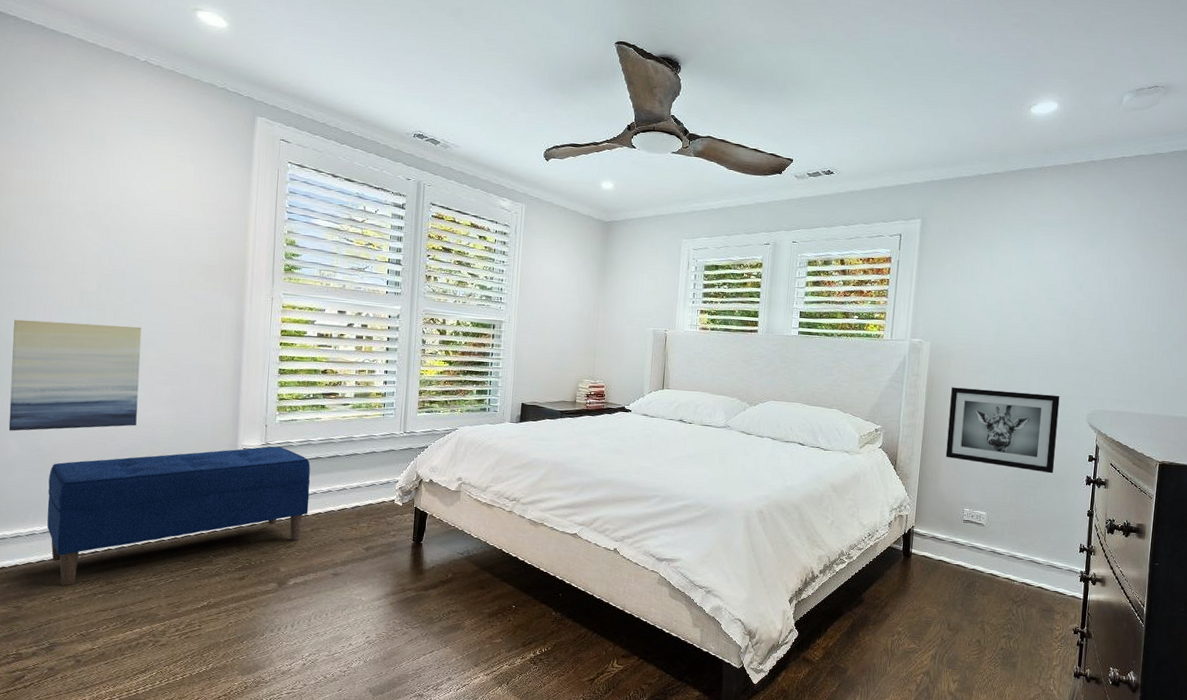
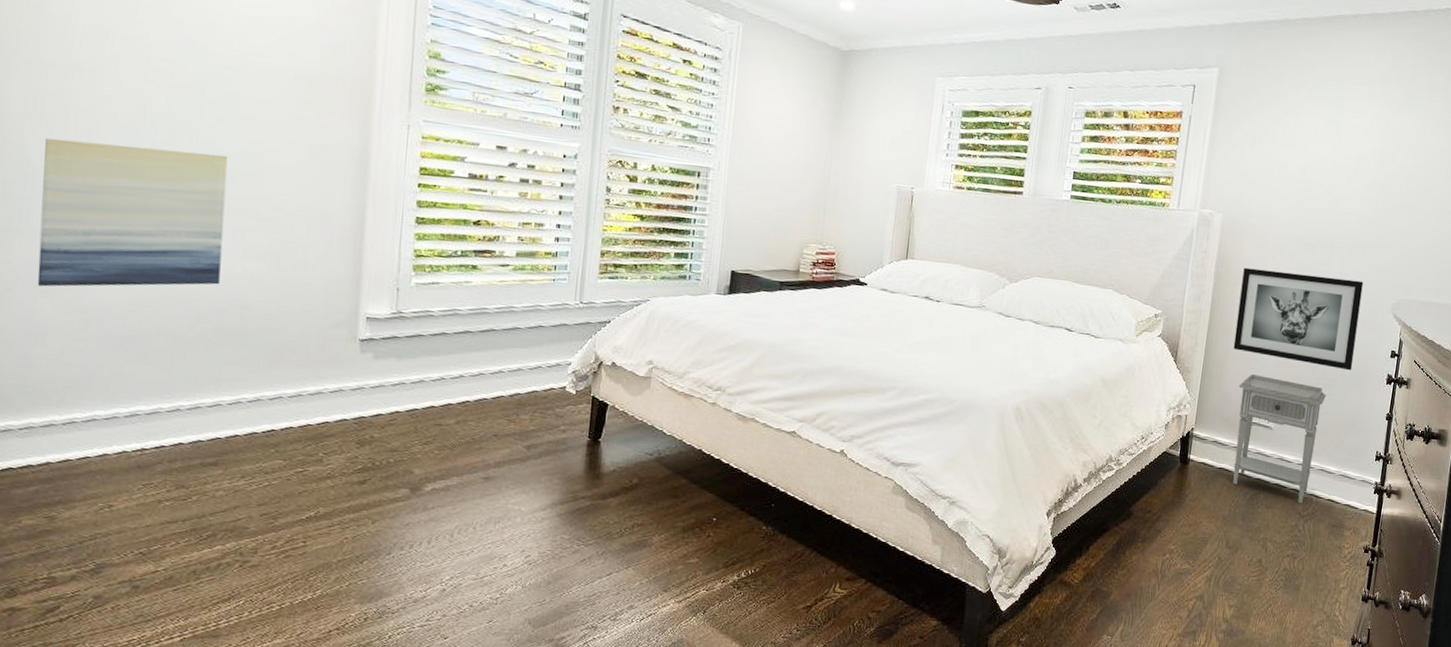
bench: present [47,446,310,587] -> none [92,315,456,491]
nightstand: none [951,479,1031,591] -> present [1232,374,1326,504]

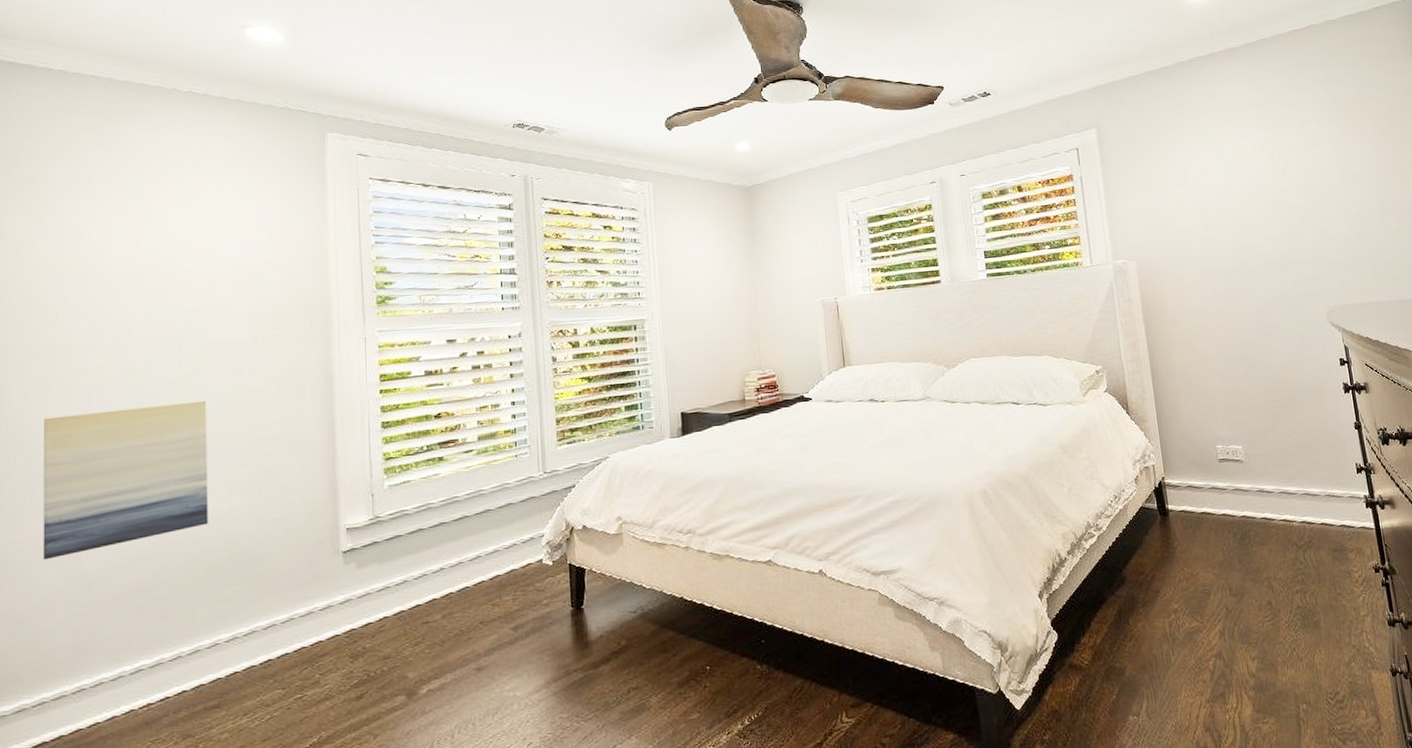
nightstand: present [1232,374,1326,504] -> none [1197,409,1297,534]
wall art: present [1233,267,1364,371] -> none [1170,296,1306,390]

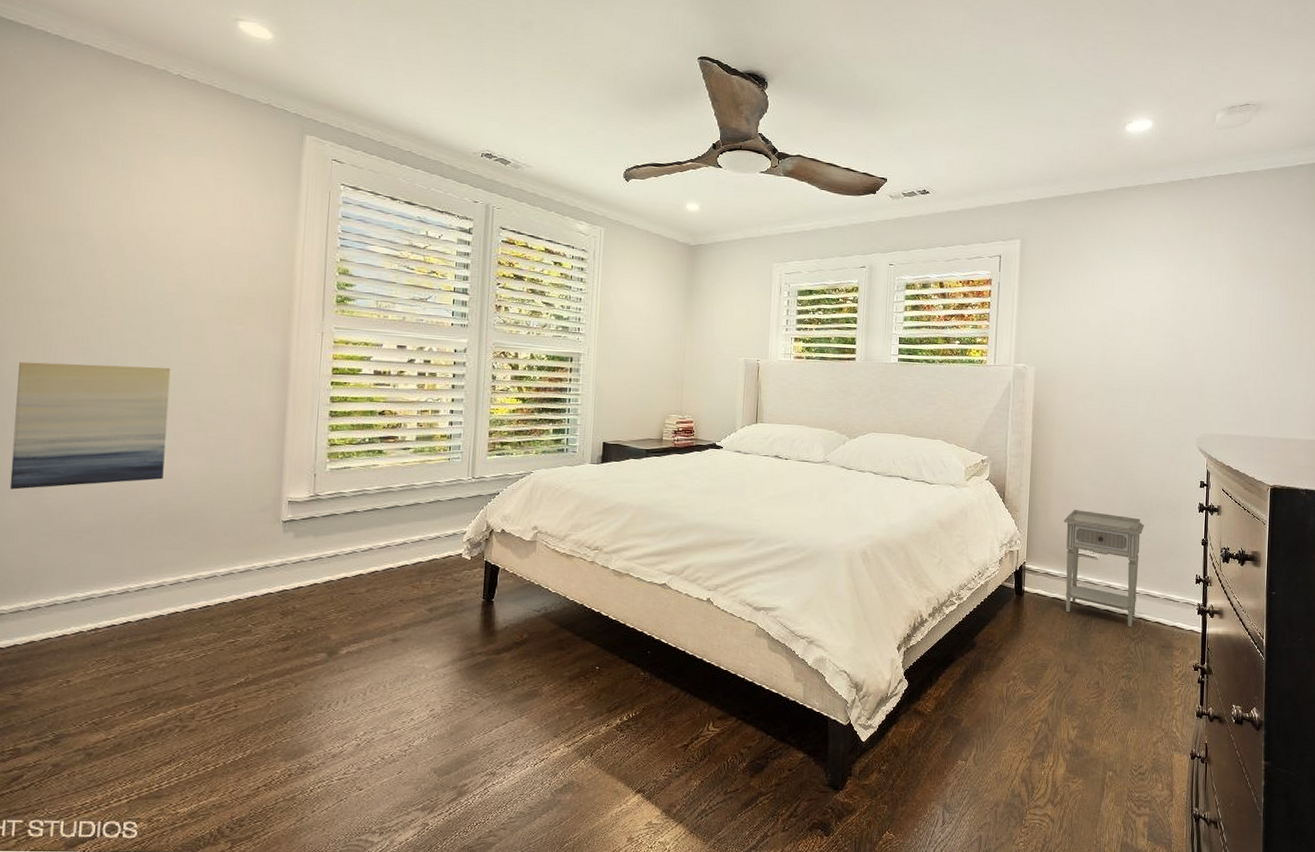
nightstand: none [1197,409,1297,534] -> present [1063,510,1144,628]

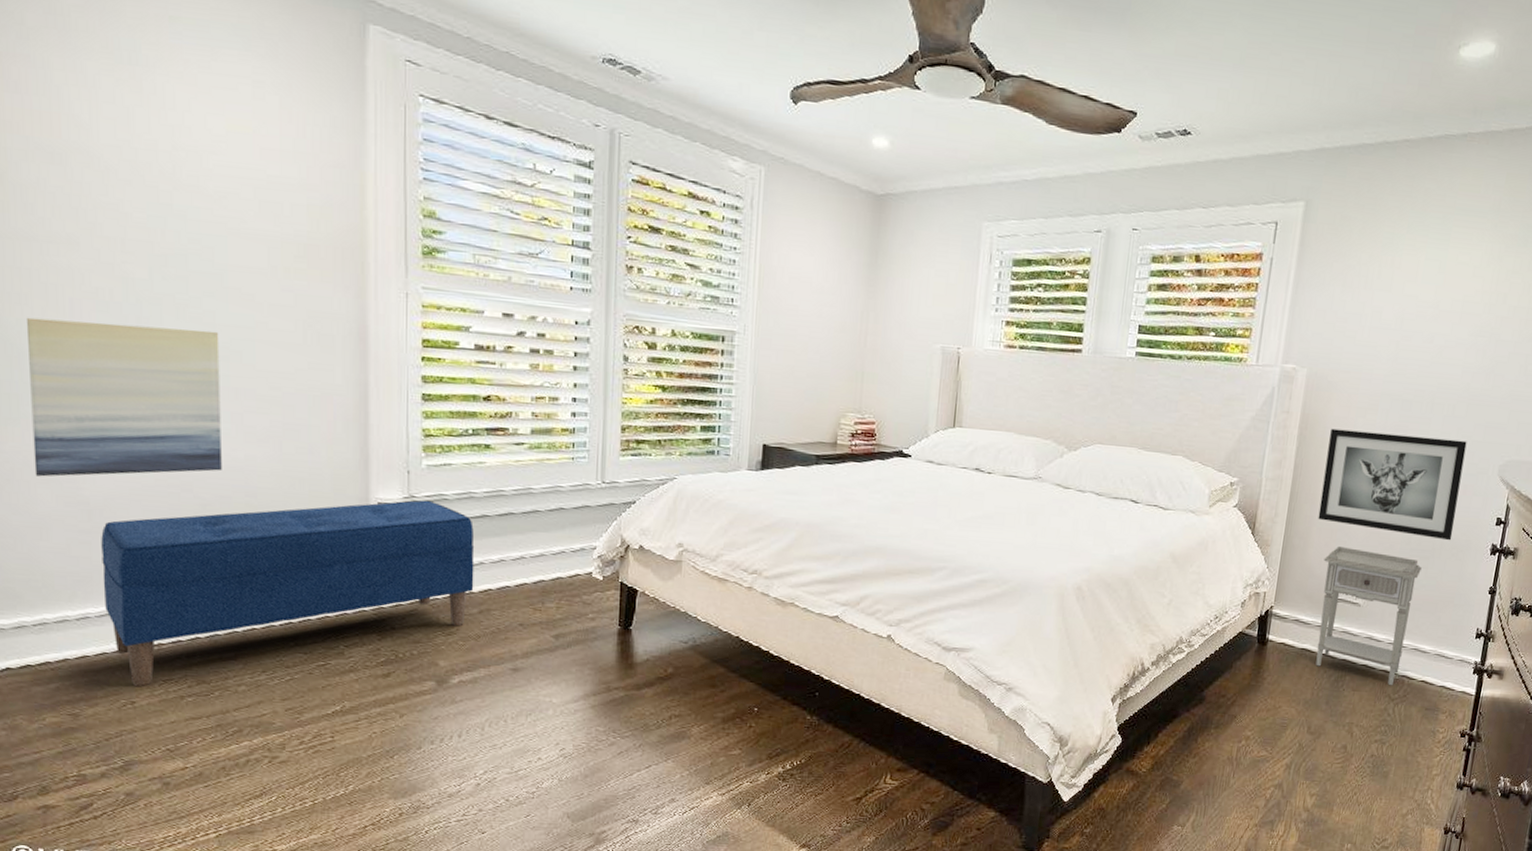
bench: none [54,497,366,668] -> present [101,500,475,687]
wall art: none [1055,413,1168,502] -> present [1318,428,1467,541]

